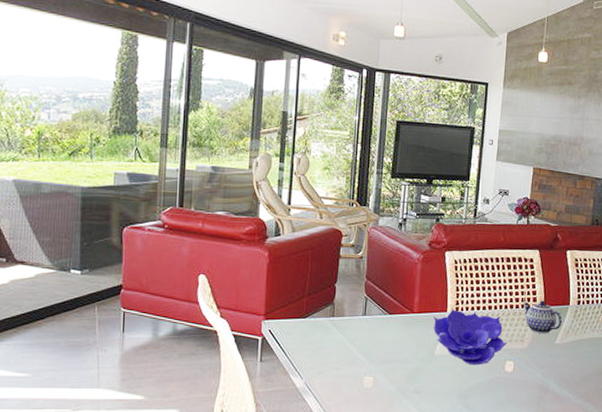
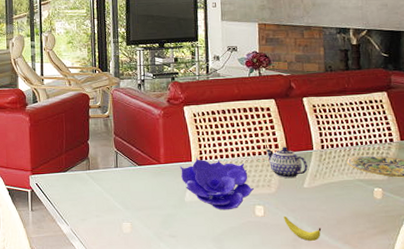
banana: none [532,372,567,398] -> present [284,215,322,241]

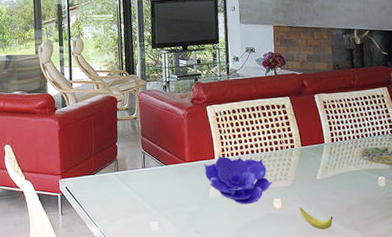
teapot: present [265,147,308,179] -> none [281,141,320,172]

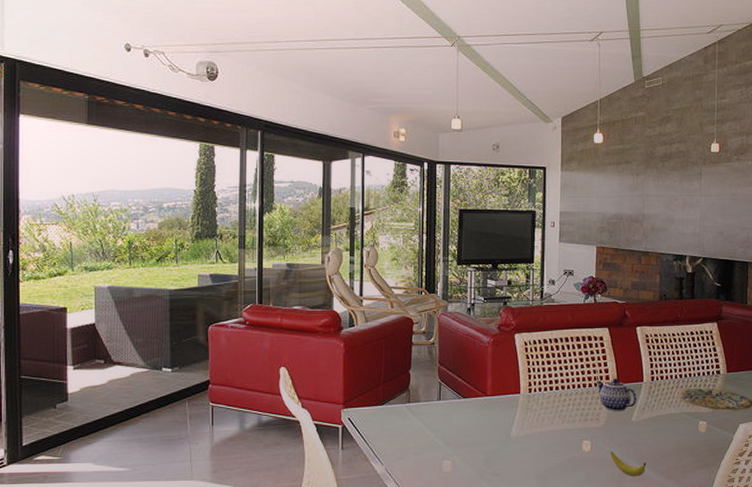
decorative bowl: present [203,155,272,205] -> none [507,390,582,446]
teapot: none [281,141,320,172] -> present [596,378,637,412]

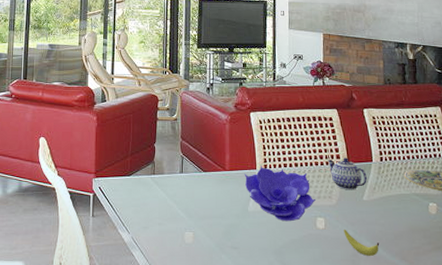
decorative bowl: none [507,390,582,446] -> present [244,166,315,222]

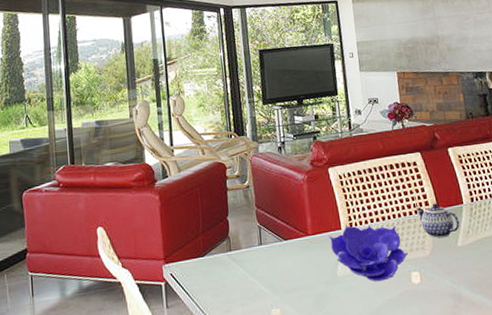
banana: present [344,229,380,256] -> none [441,280,480,306]

